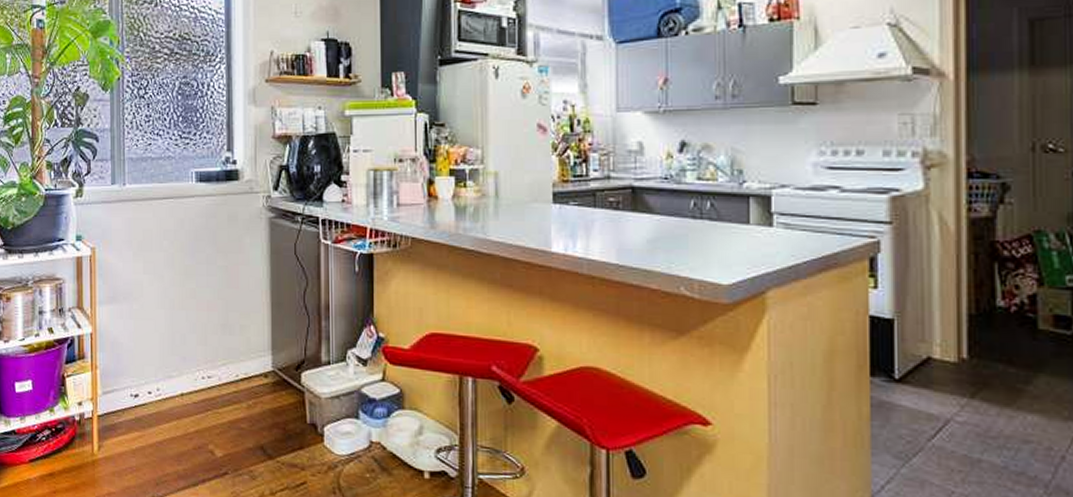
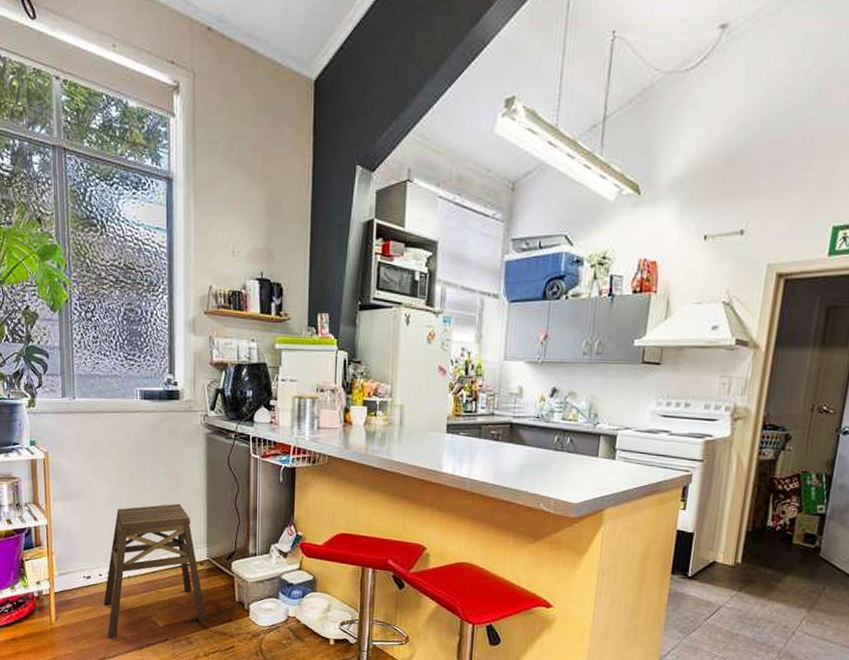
stool: none [153,302,273,473] -> present [104,503,207,639]

